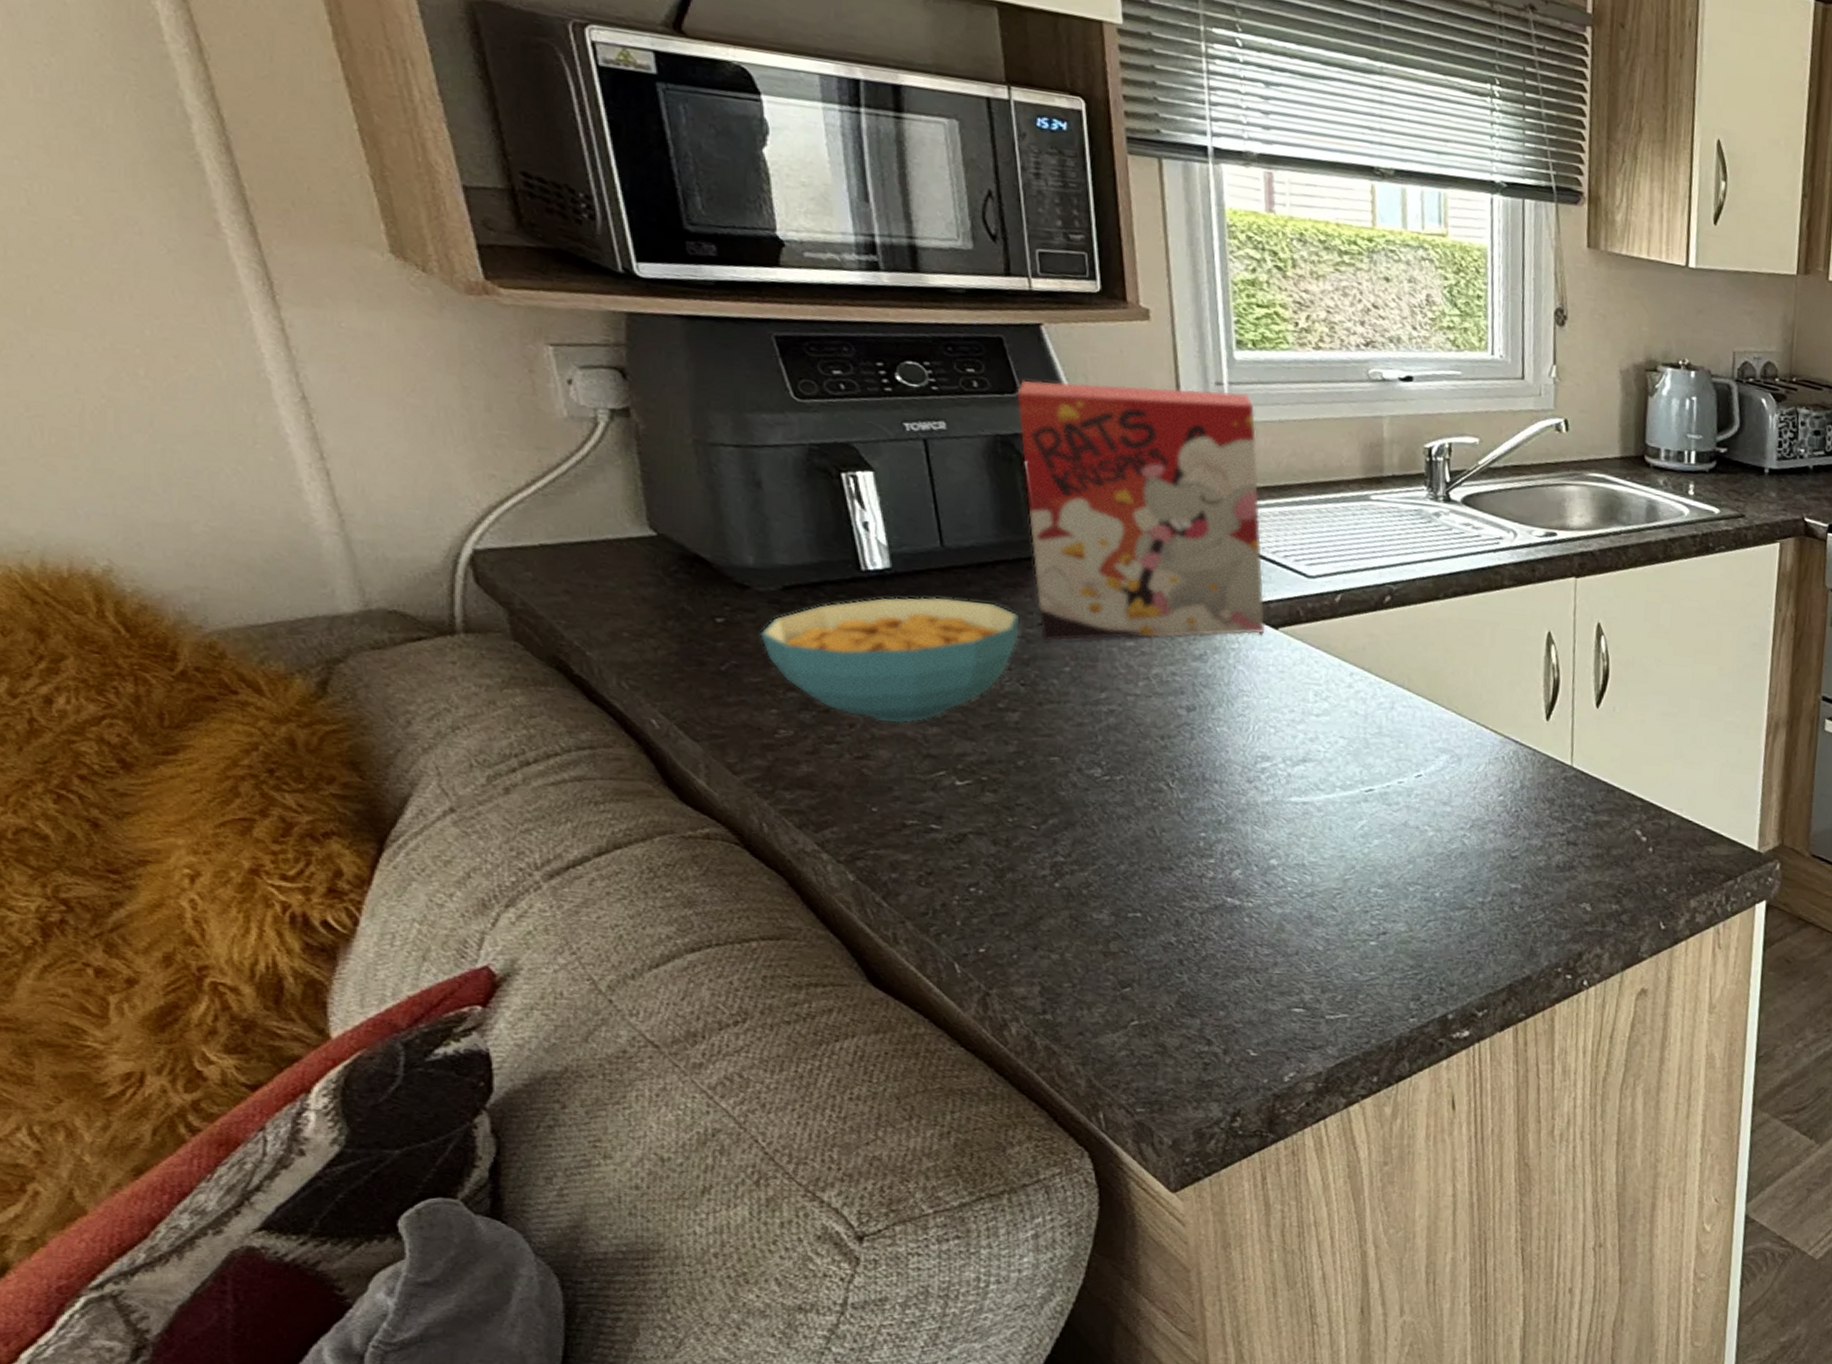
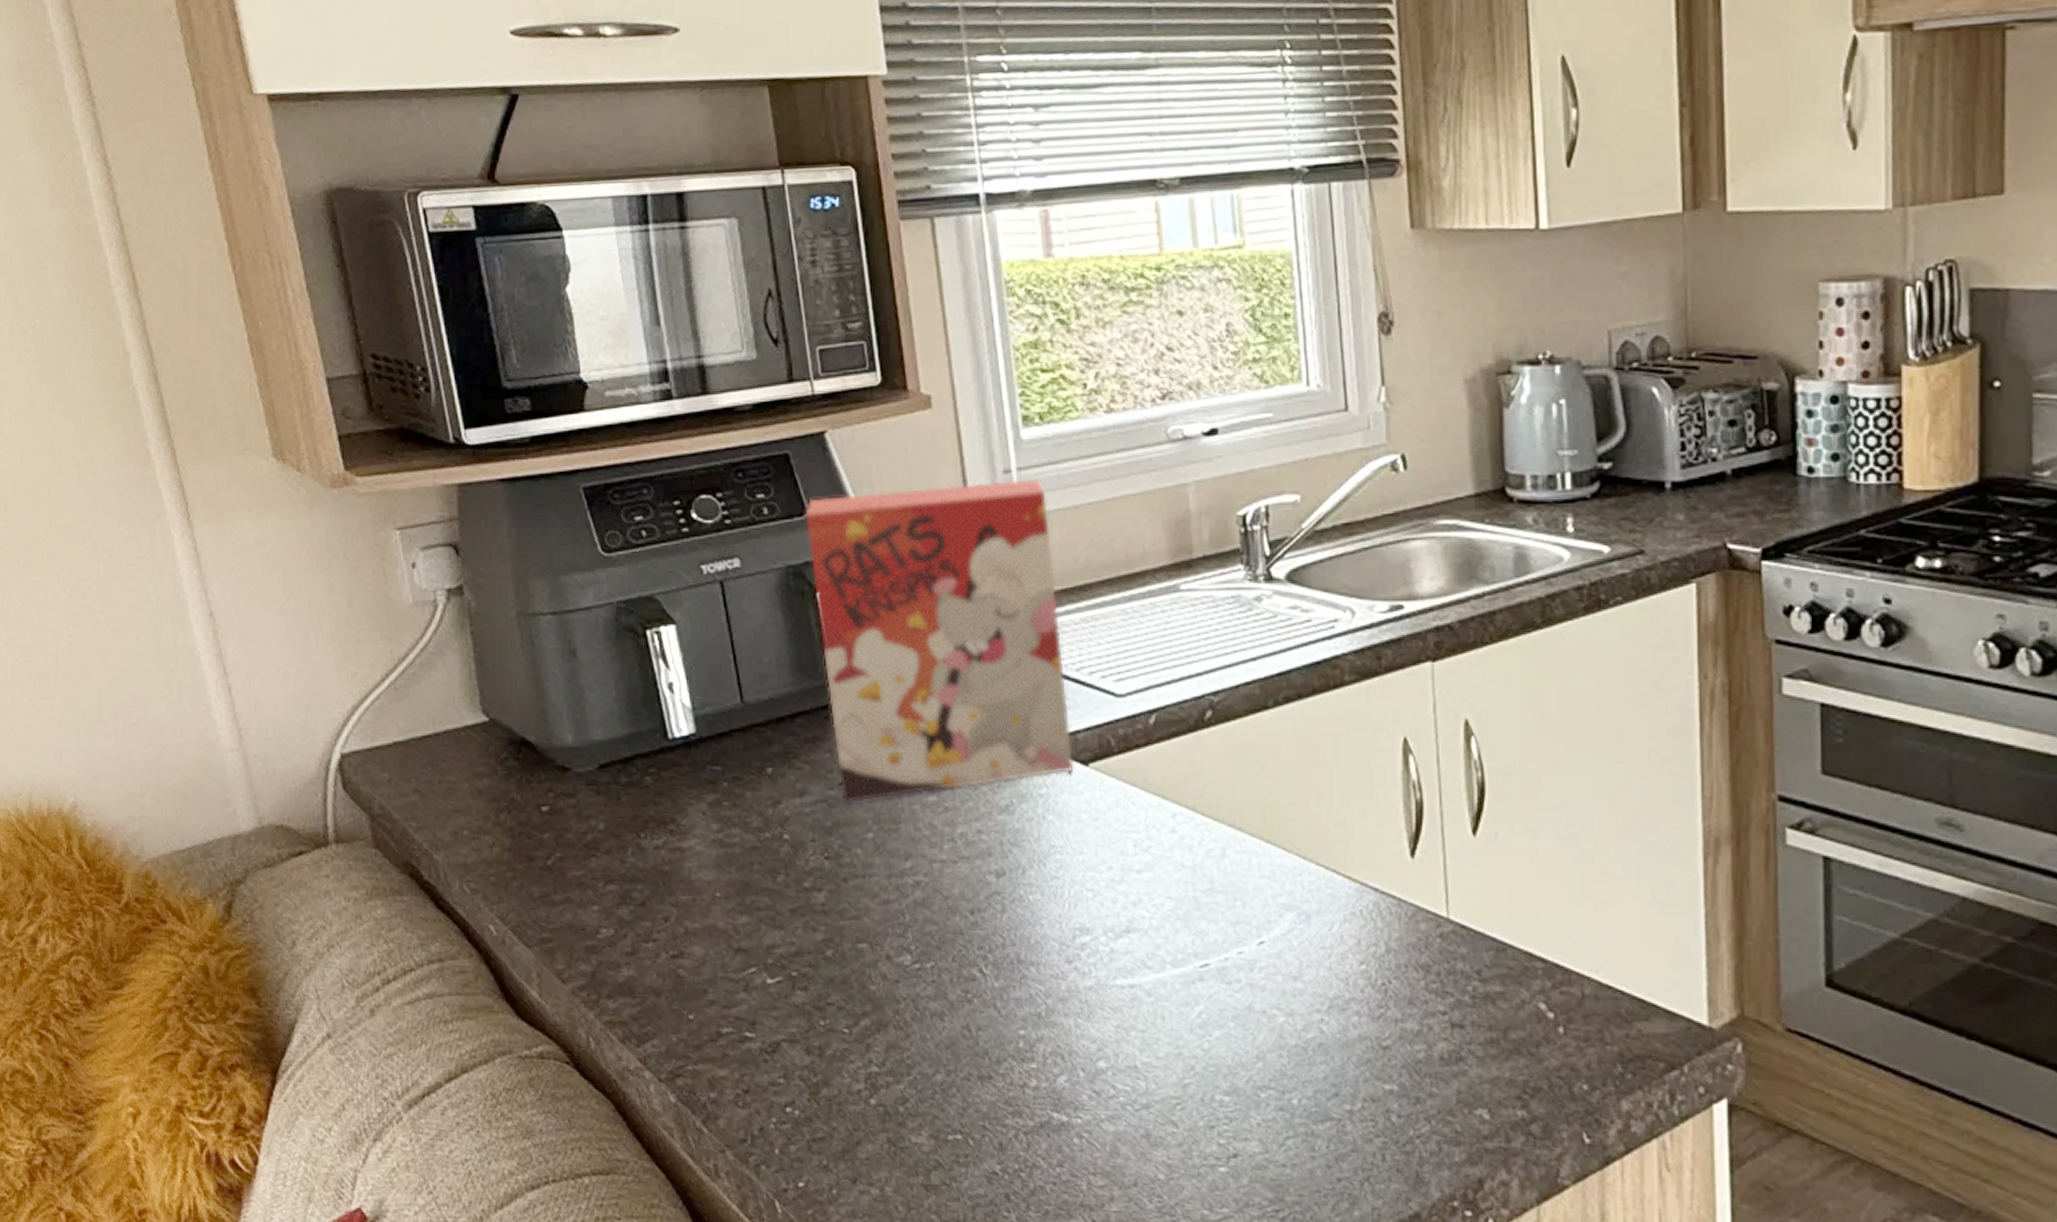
cereal bowl: present [759,597,1019,723] -> none [579,762,821,913]

